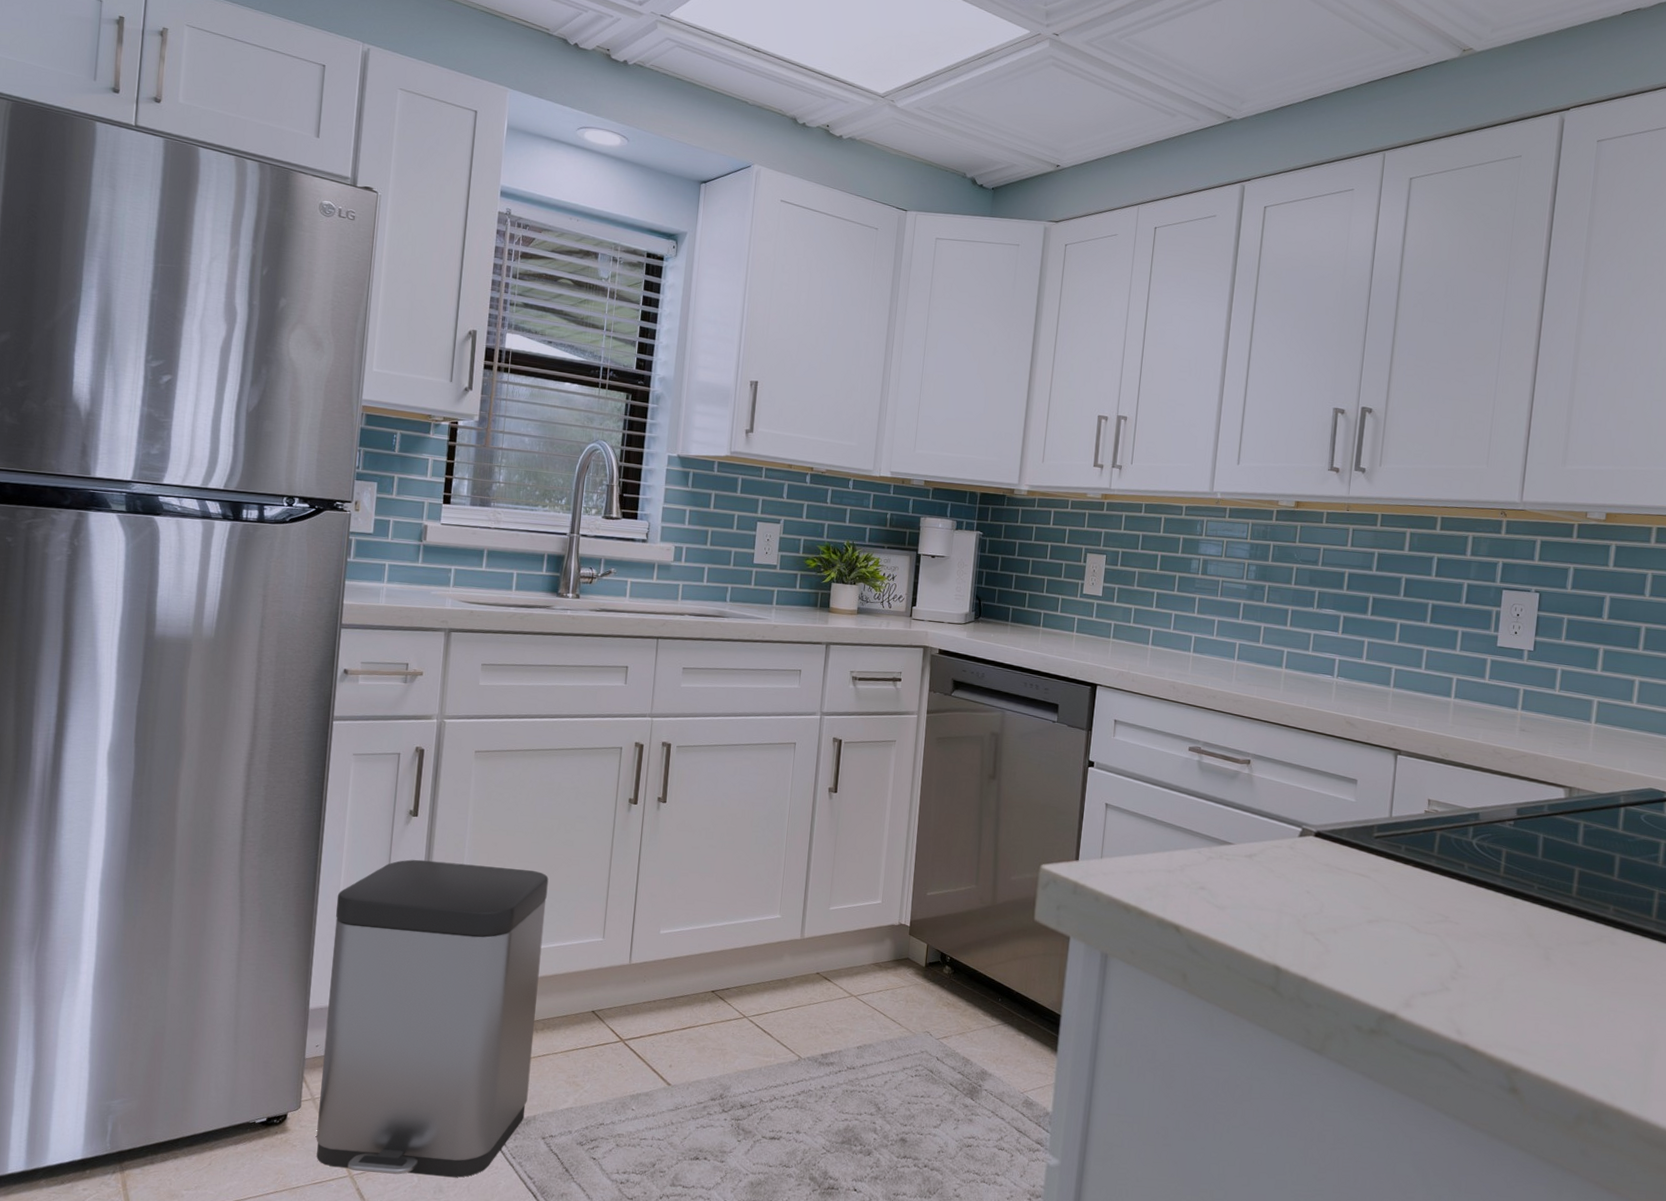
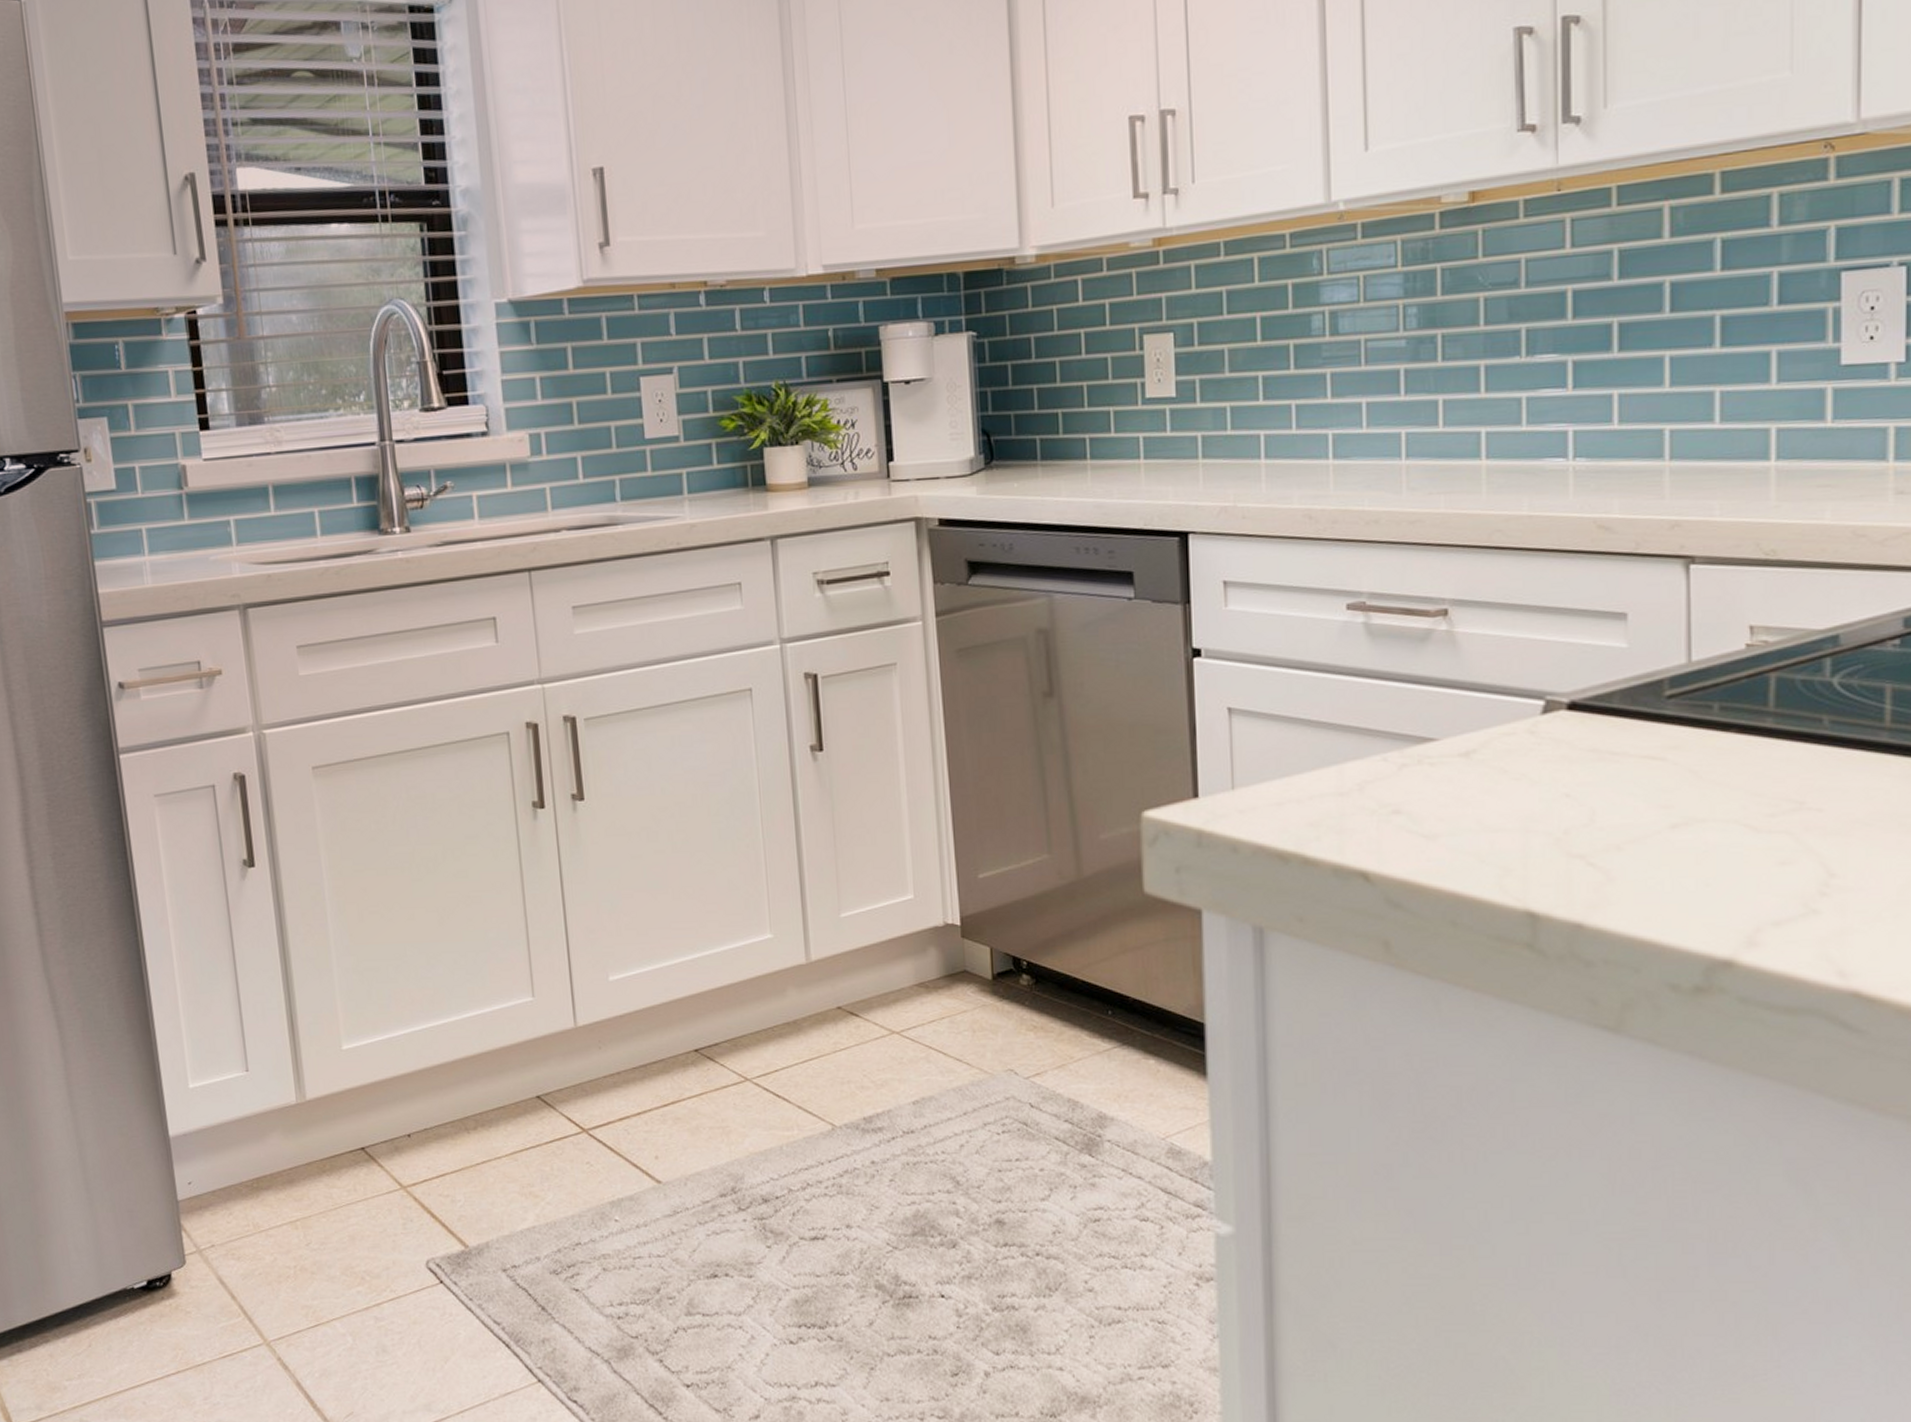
pedal bin: present [316,859,549,1177] -> none [173,918,474,1336]

